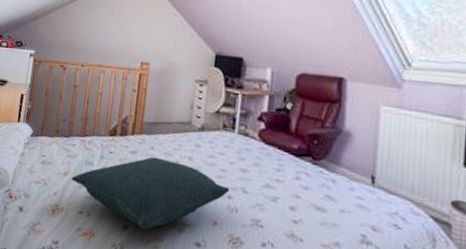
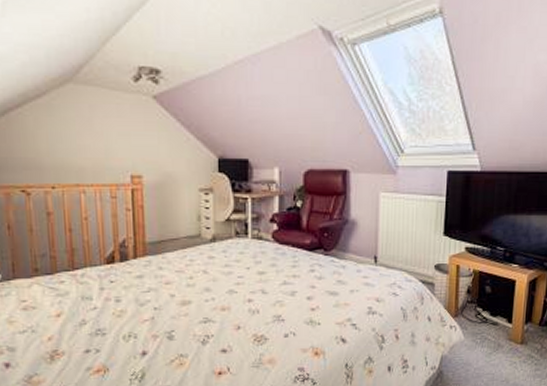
pillow: present [71,156,230,230] -> none [67,277,250,351]

